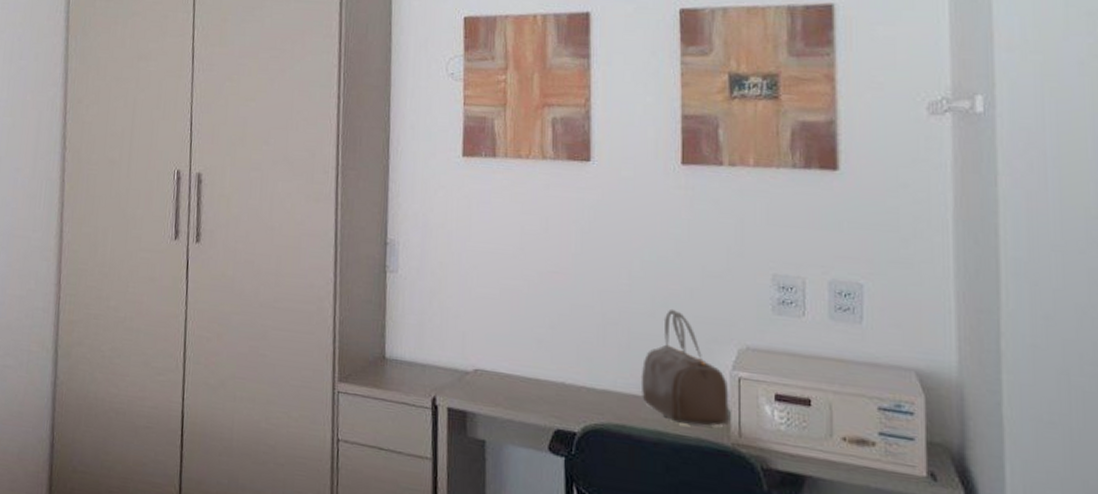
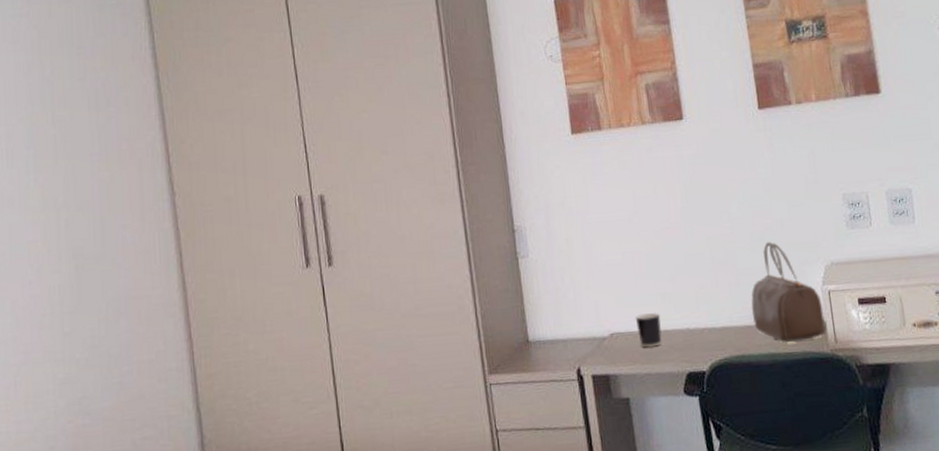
mug: none [504,356,534,394] -> present [635,313,662,348]

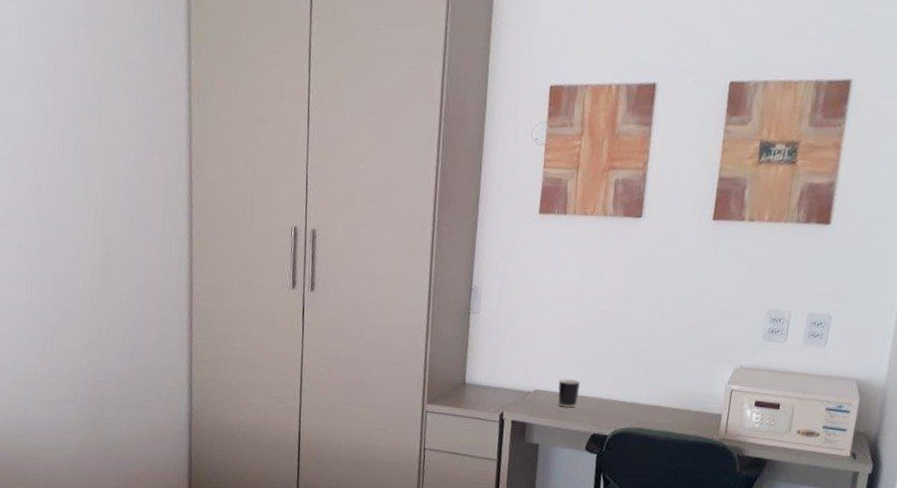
handbag: present [751,241,826,342] -> none [659,338,723,427]

